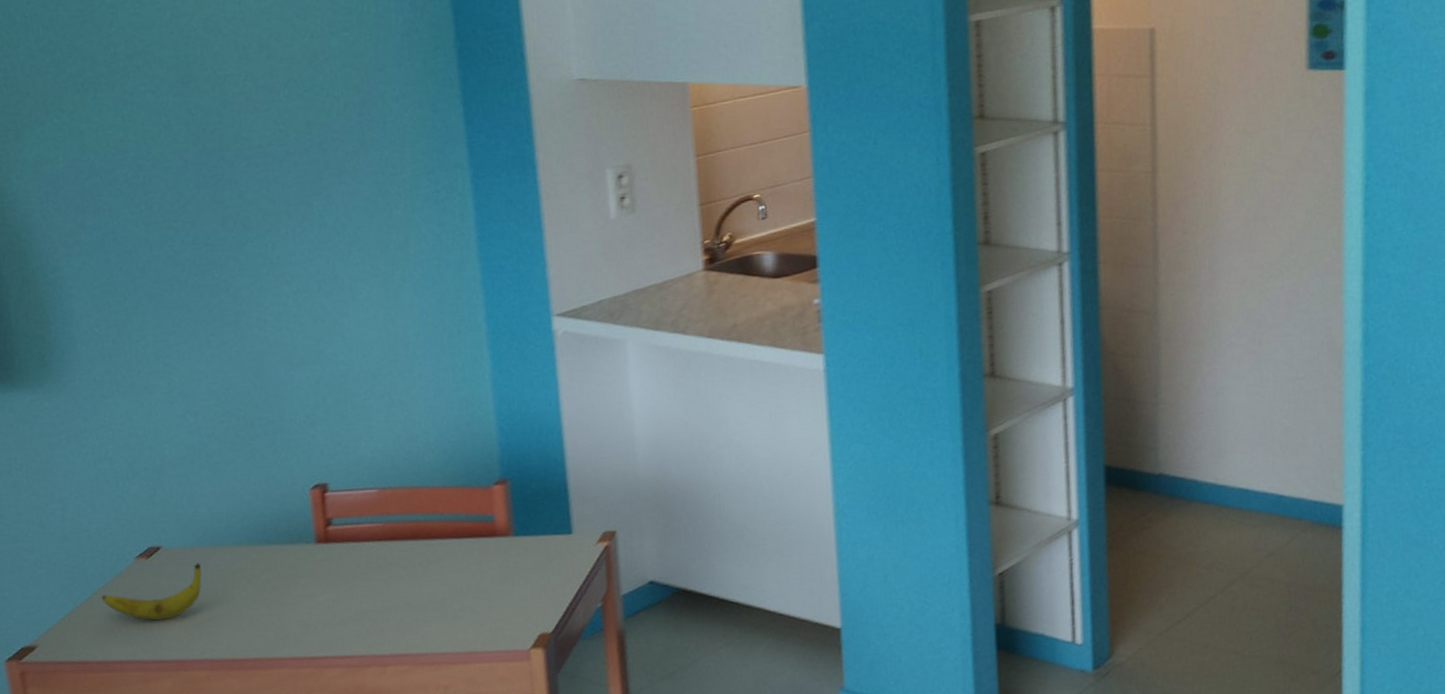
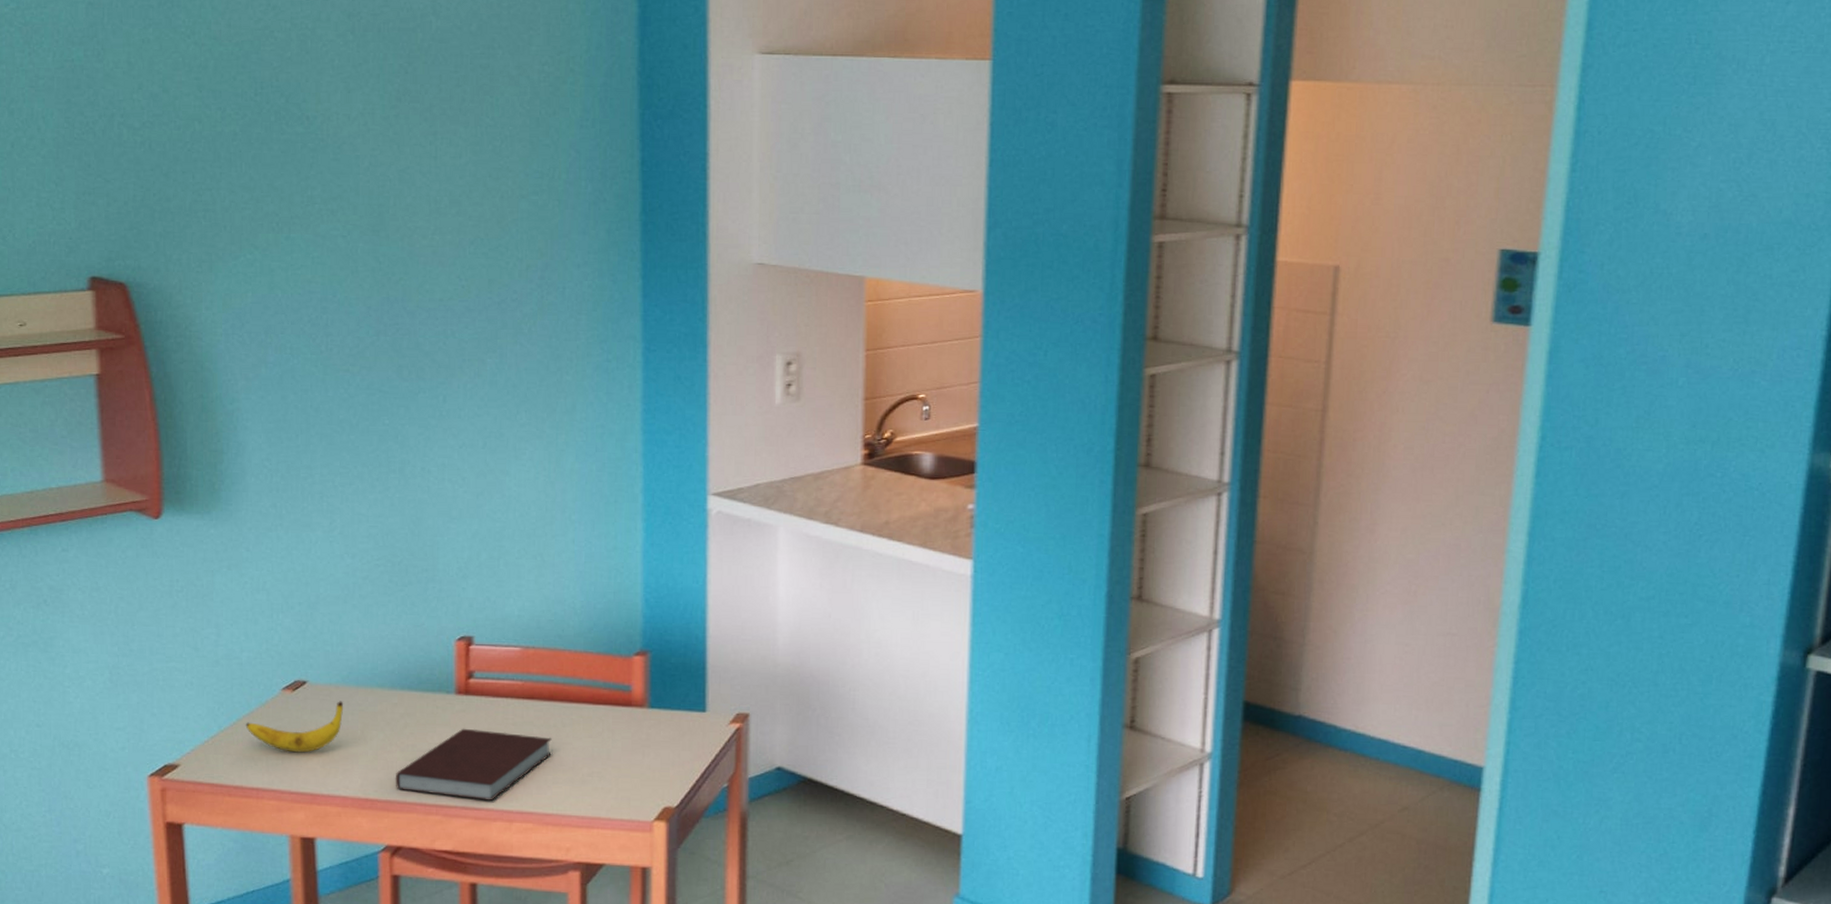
notebook: none [262,576,421,648] -> present [395,728,553,801]

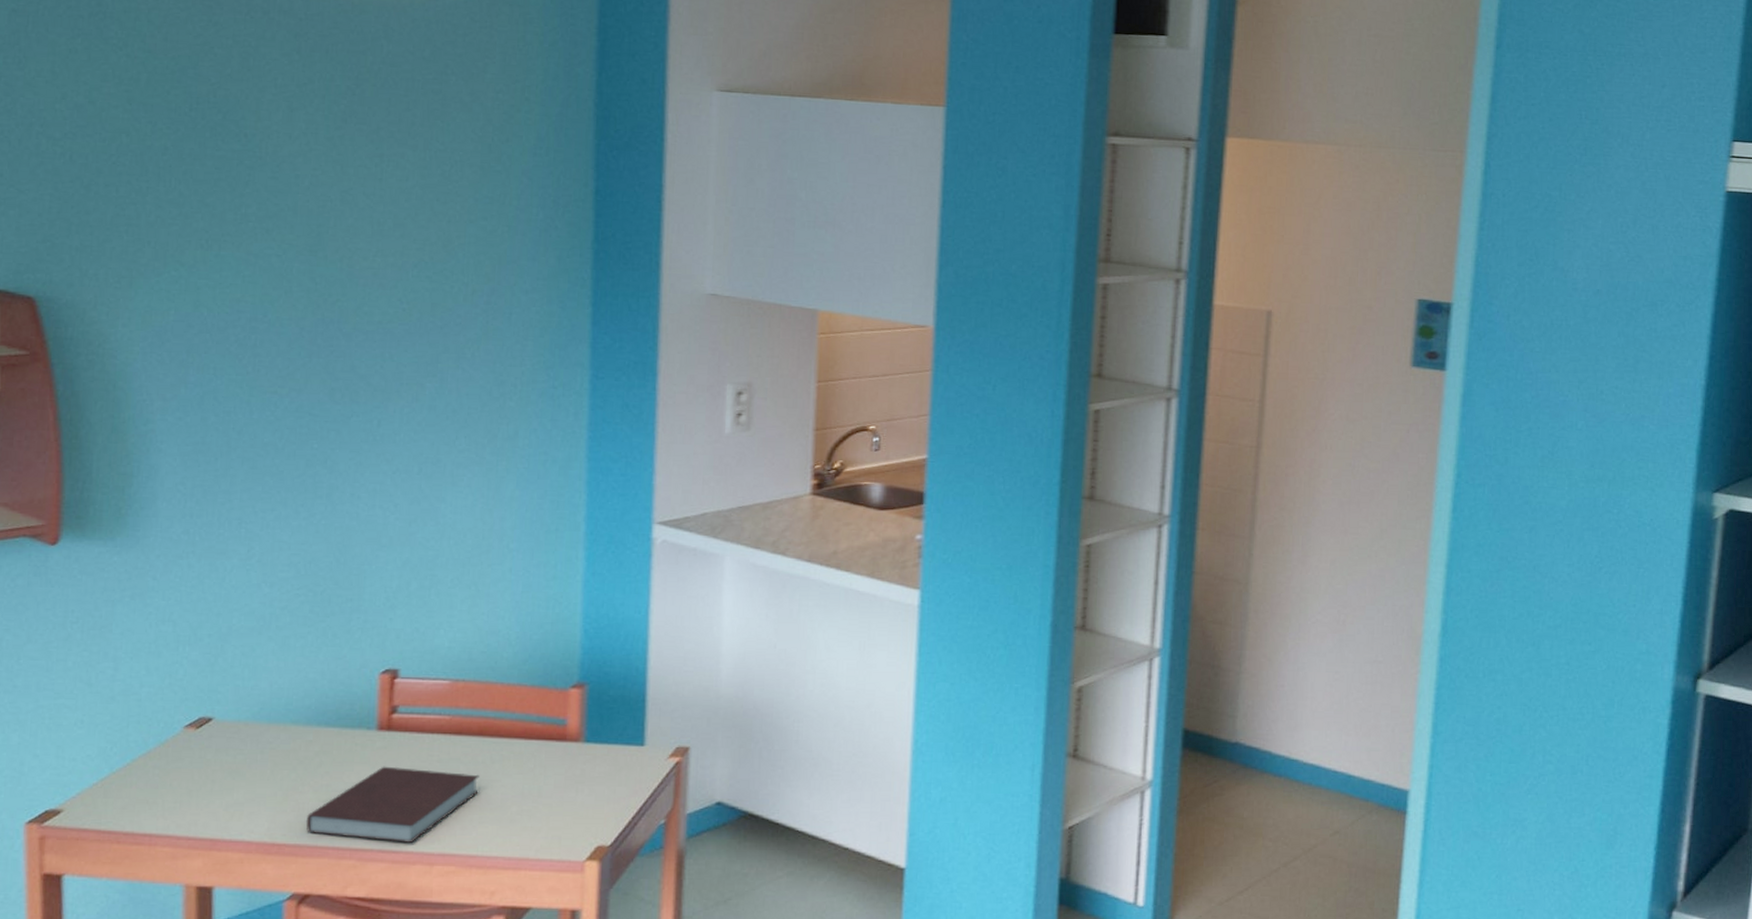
banana: present [245,701,344,753] -> none [140,739,253,795]

